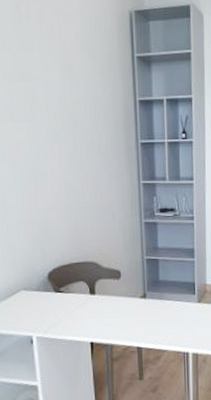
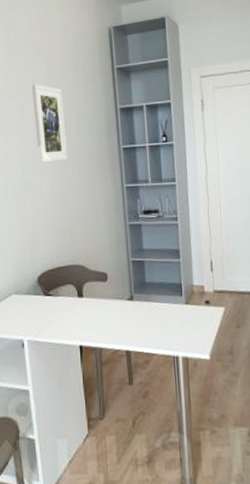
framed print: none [43,68,83,154] -> present [31,84,68,163]

